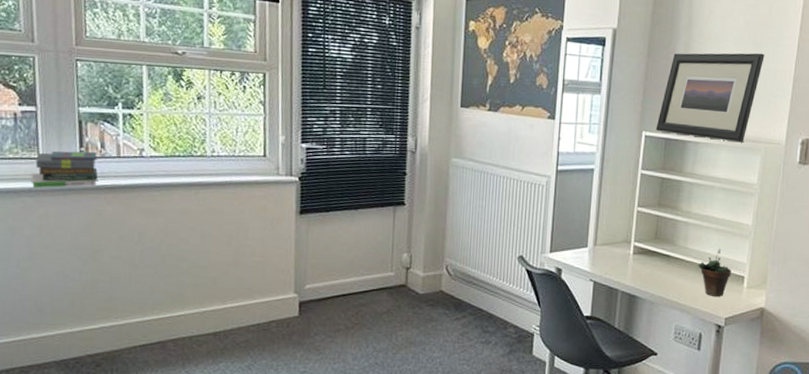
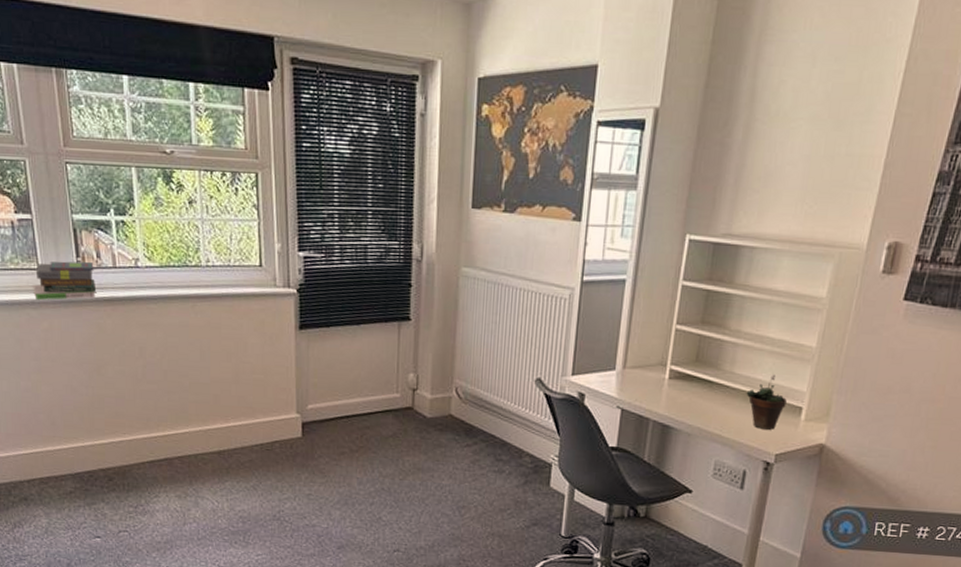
picture frame: present [656,53,765,143] -> none [702,133,848,247]

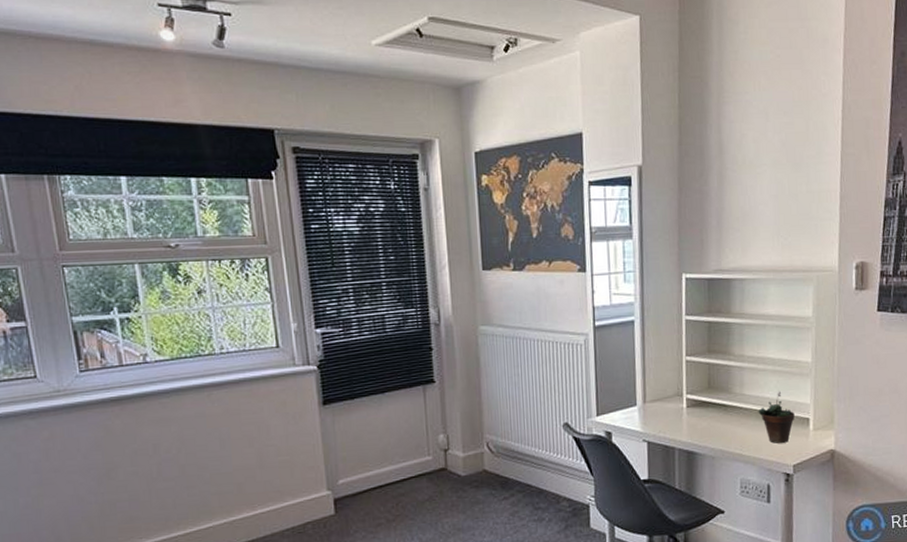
books: present [33,261,97,301] -> none [30,362,102,410]

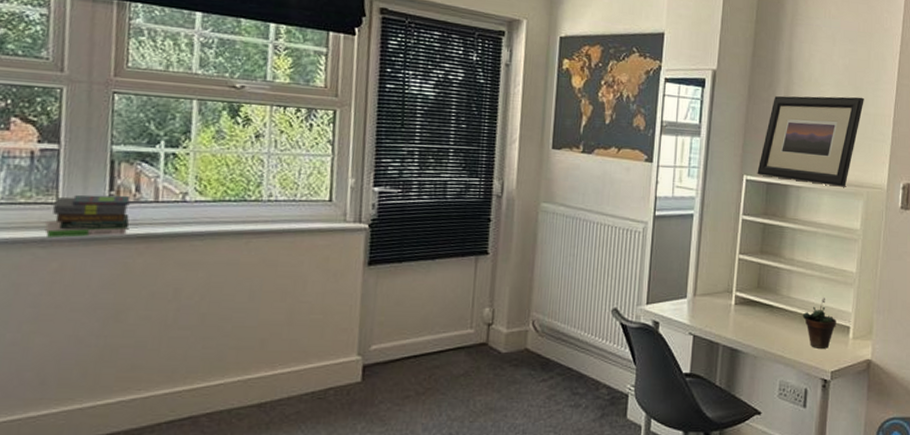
books: none [30,362,102,410] -> present [44,194,131,239]
picture frame: none [696,174,806,275] -> present [757,96,864,187]

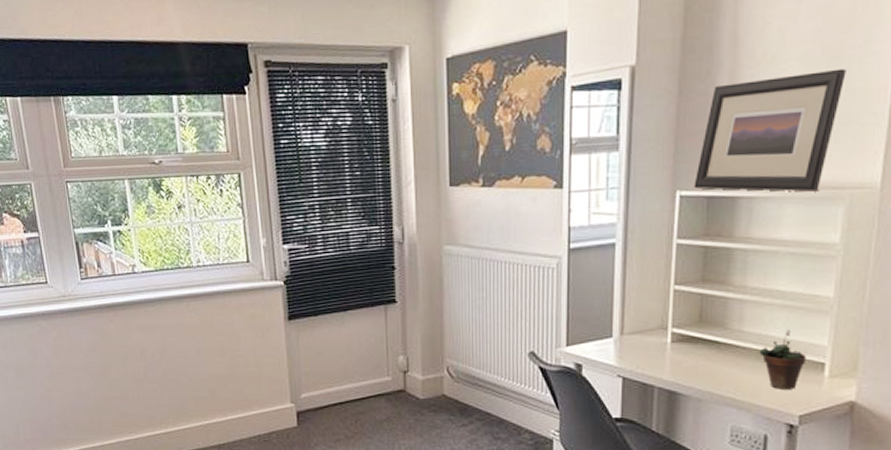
books: present [44,194,131,239] -> none [42,271,99,312]

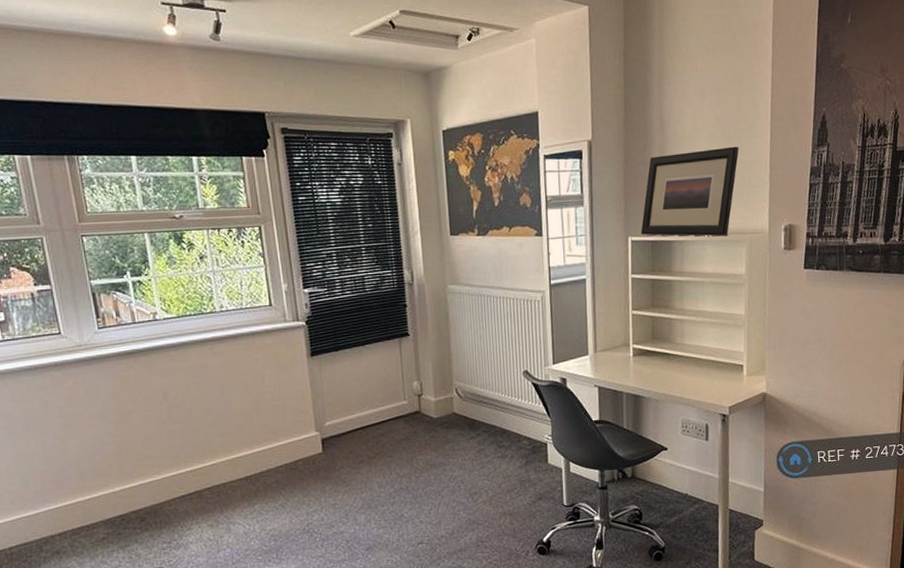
succulent plant: present [759,330,806,389] -> none [697,341,730,388]

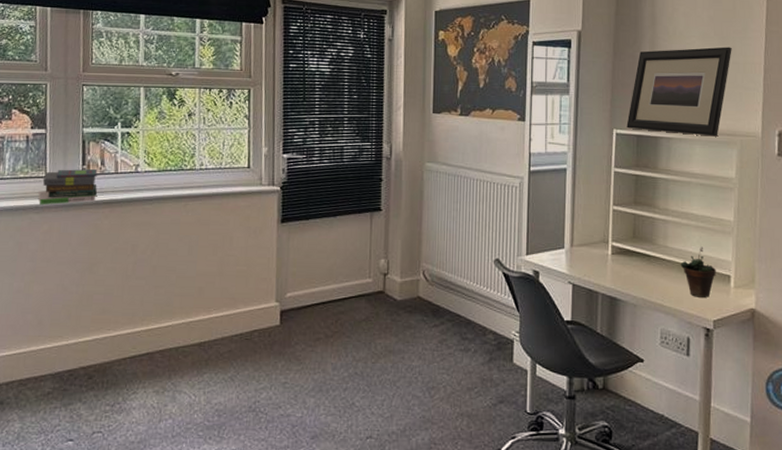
books: none [55,320,118,362] -> present [38,168,98,206]
succulent plant: none [697,341,730,388] -> present [680,246,716,297]

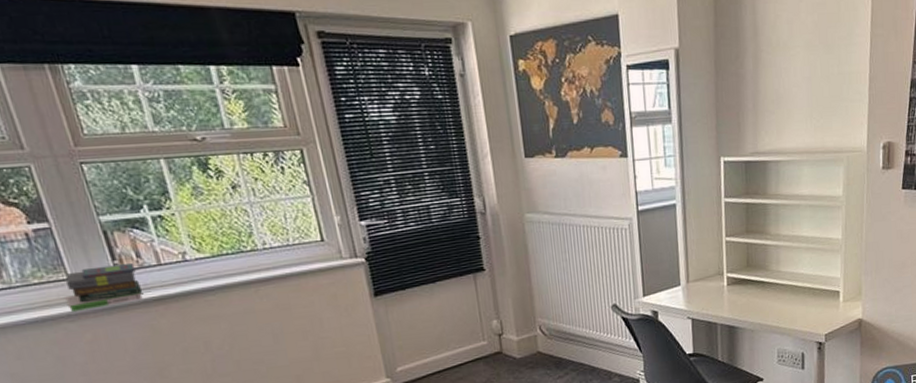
picture frame: present [626,47,732,137] -> none [734,56,837,156]
succulent plant: present [680,246,716,297] -> none [793,267,826,315]

